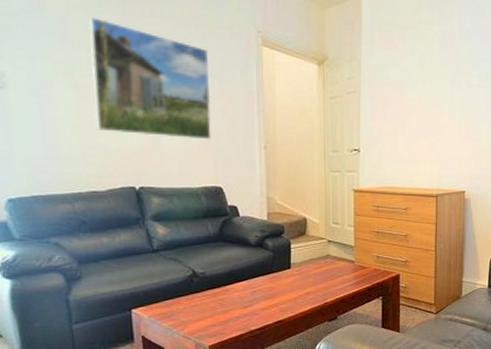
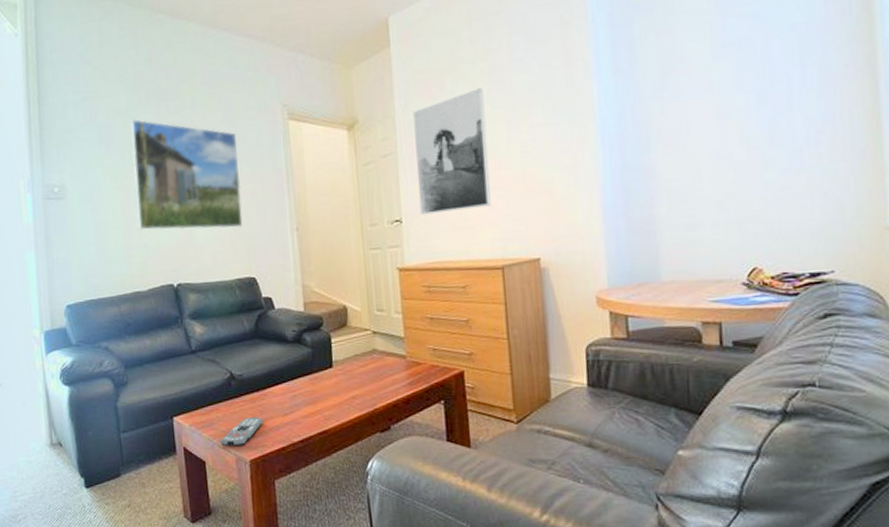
remote control: none [179,309,223,335] -> present [220,416,263,447]
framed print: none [375,48,436,148] -> present [413,88,491,215]

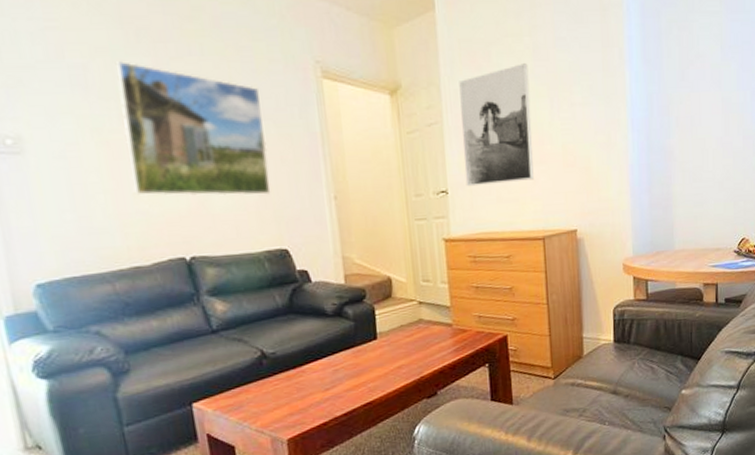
remote control: present [220,416,263,447] -> none [251,394,301,429]

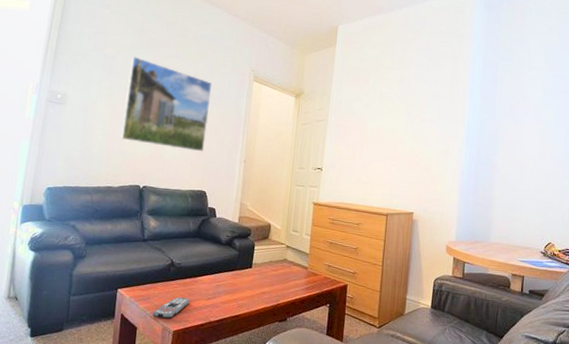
remote control: none [251,394,301,429] -> present [152,297,190,319]
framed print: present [459,63,534,187] -> none [336,87,395,170]

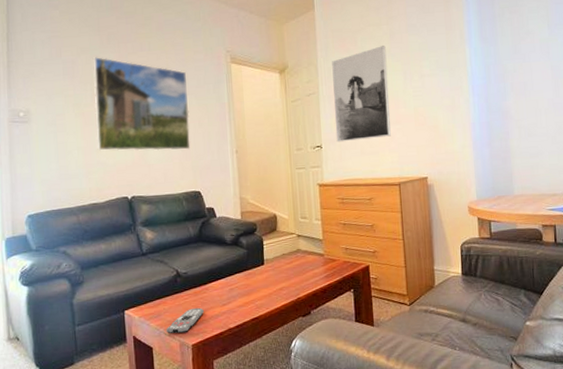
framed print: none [336,87,395,170] -> present [332,46,391,143]

